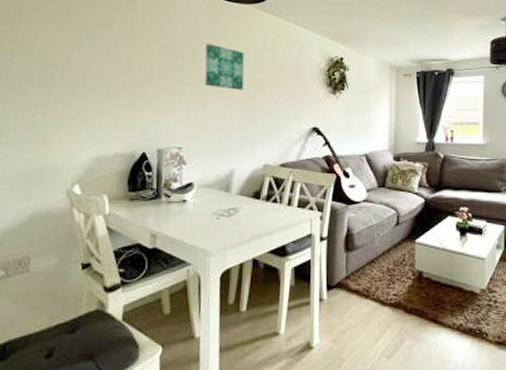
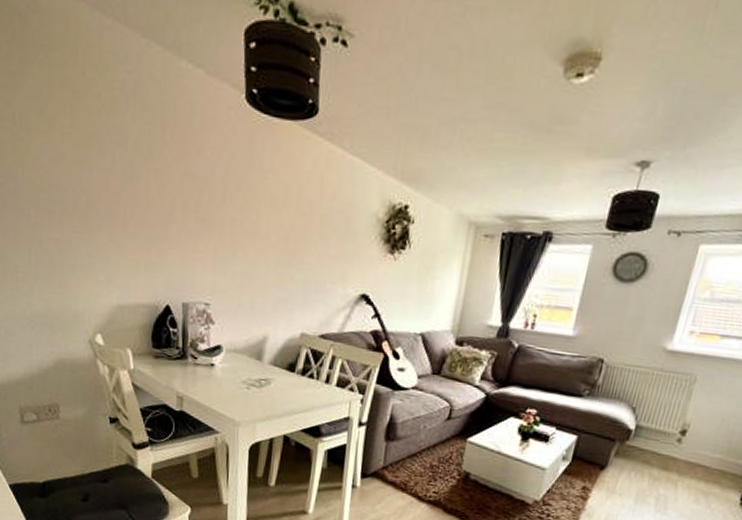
wall art: present [204,44,244,90] -> none [235,174,284,239]

